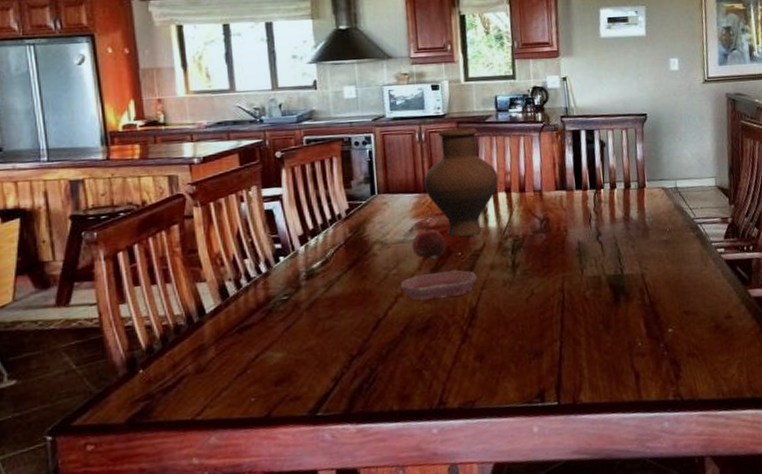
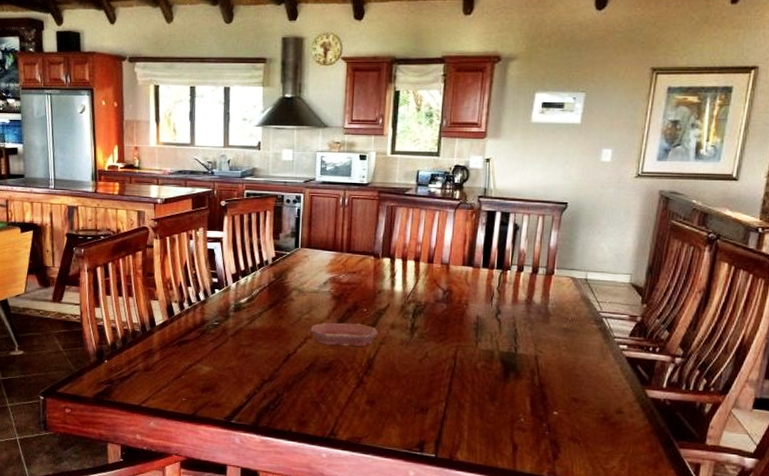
fruit: present [412,223,445,260] -> none [324,279,353,312]
vase: present [424,127,498,237] -> none [342,196,410,296]

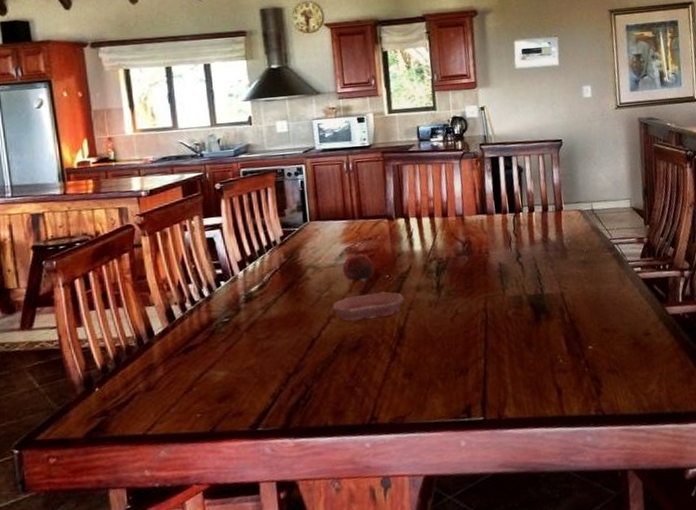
fruit: none [324,279,353,312] -> present [342,248,374,282]

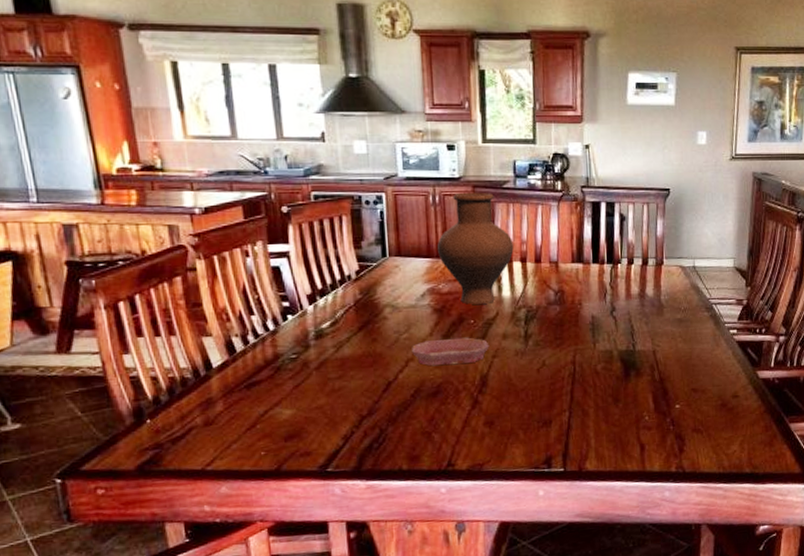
fruit: present [342,248,374,282] -> none [423,289,458,326]
vase: none [352,157,422,261] -> present [437,192,514,305]

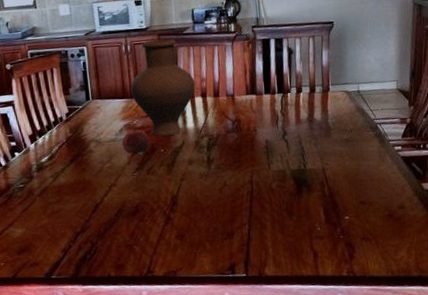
bowl: present [412,337,490,366] -> none [114,164,178,190]
fruit: none [423,289,458,326] -> present [122,125,150,156]

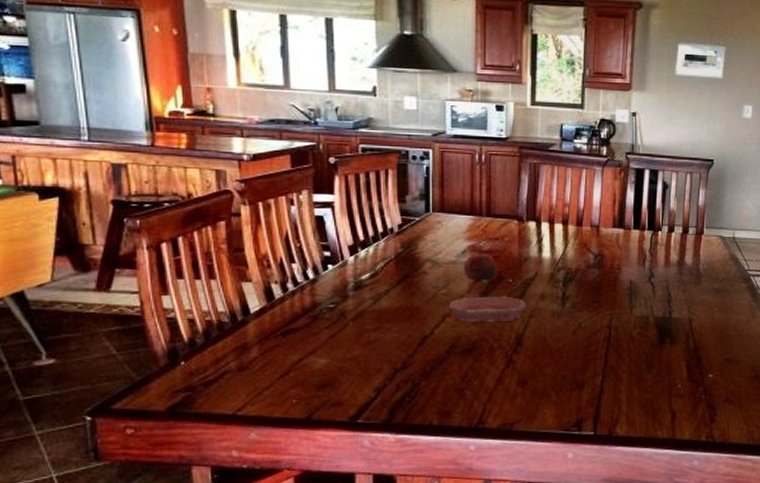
bowl: none [114,164,178,190] -> present [449,296,527,323]
vase: present [131,39,195,136] -> none [481,152,556,263]

